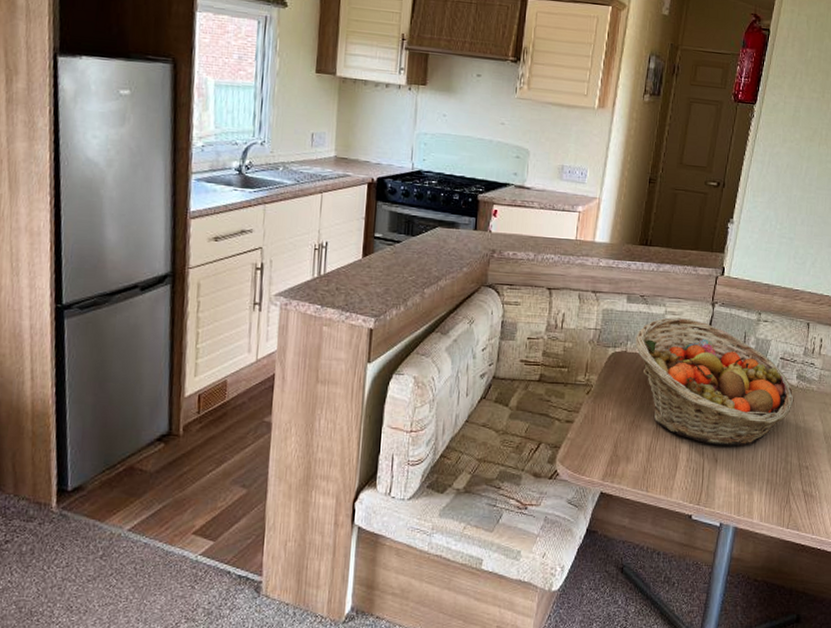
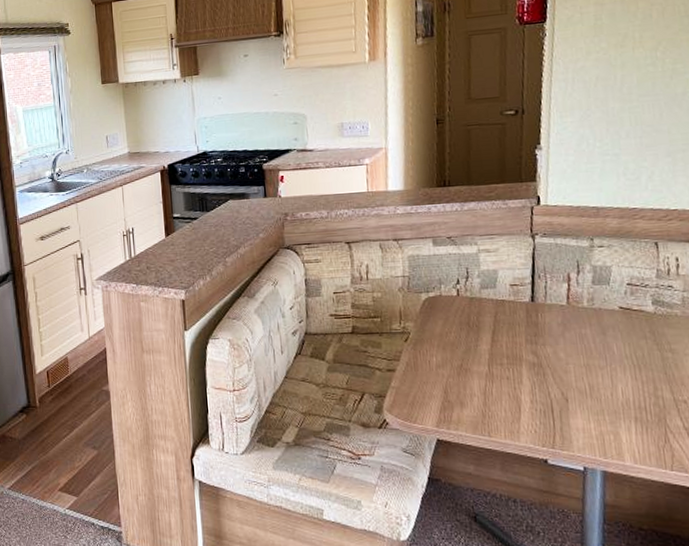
fruit basket: present [635,317,795,447] -> none [449,254,655,384]

